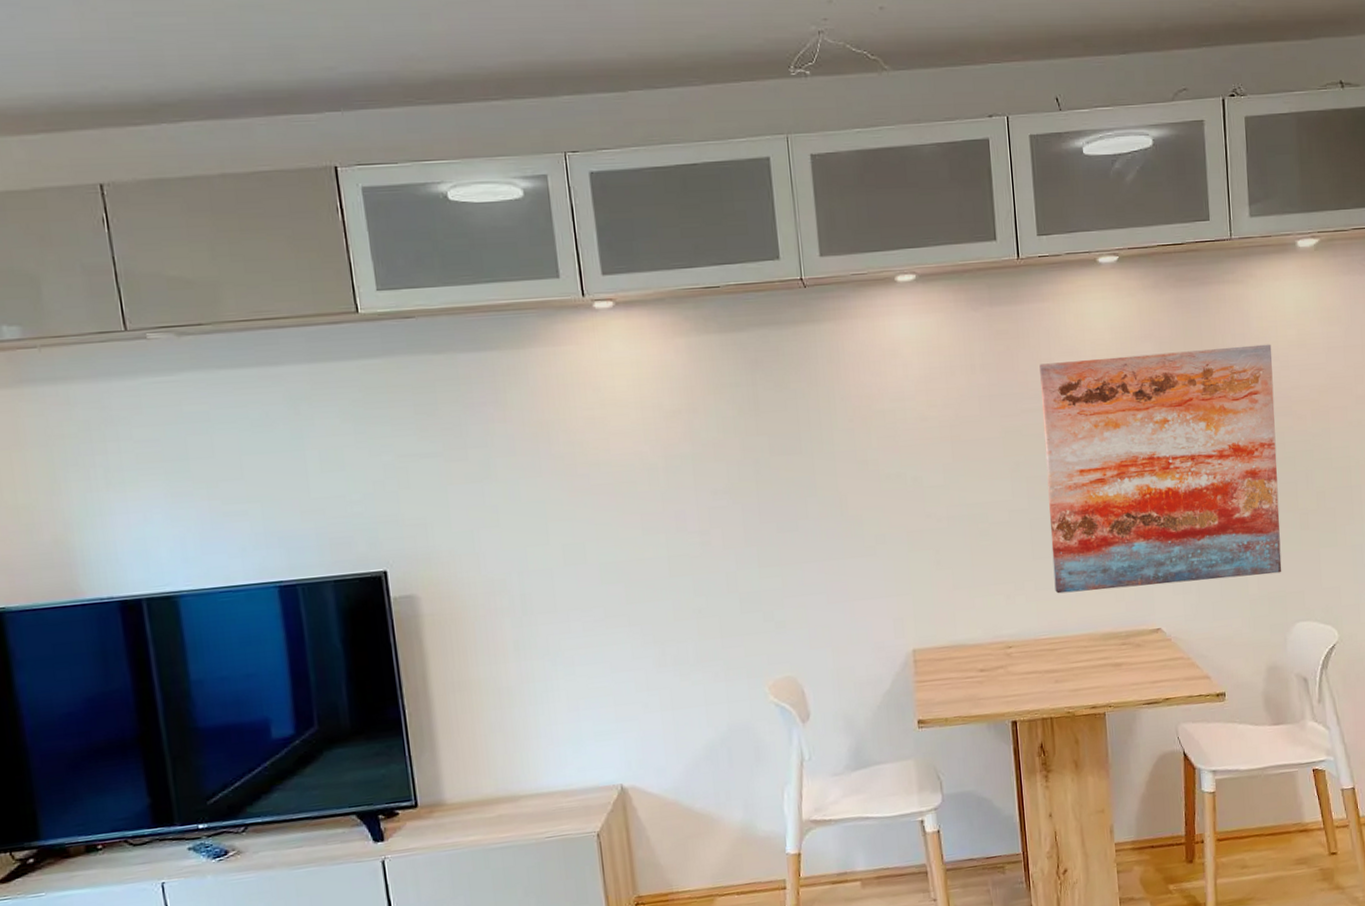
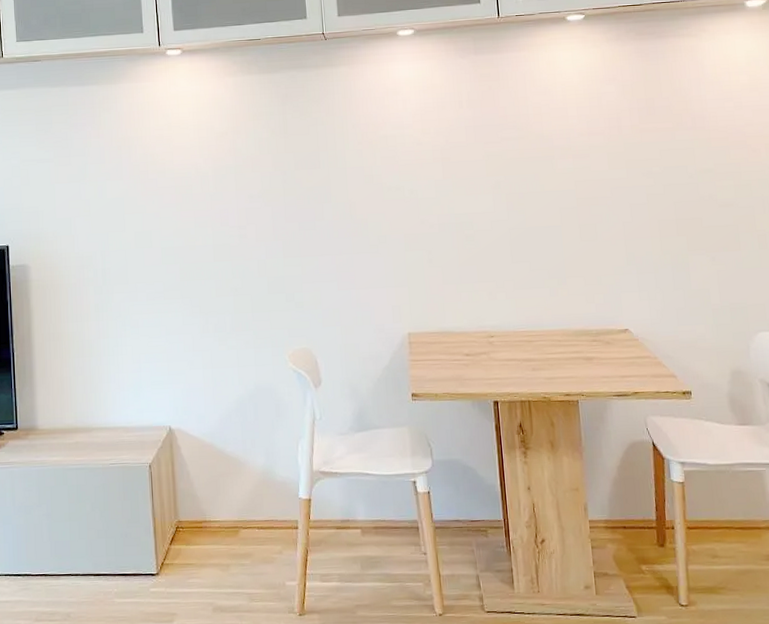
wall art: present [1039,344,1282,594] -> none [517,87,743,293]

